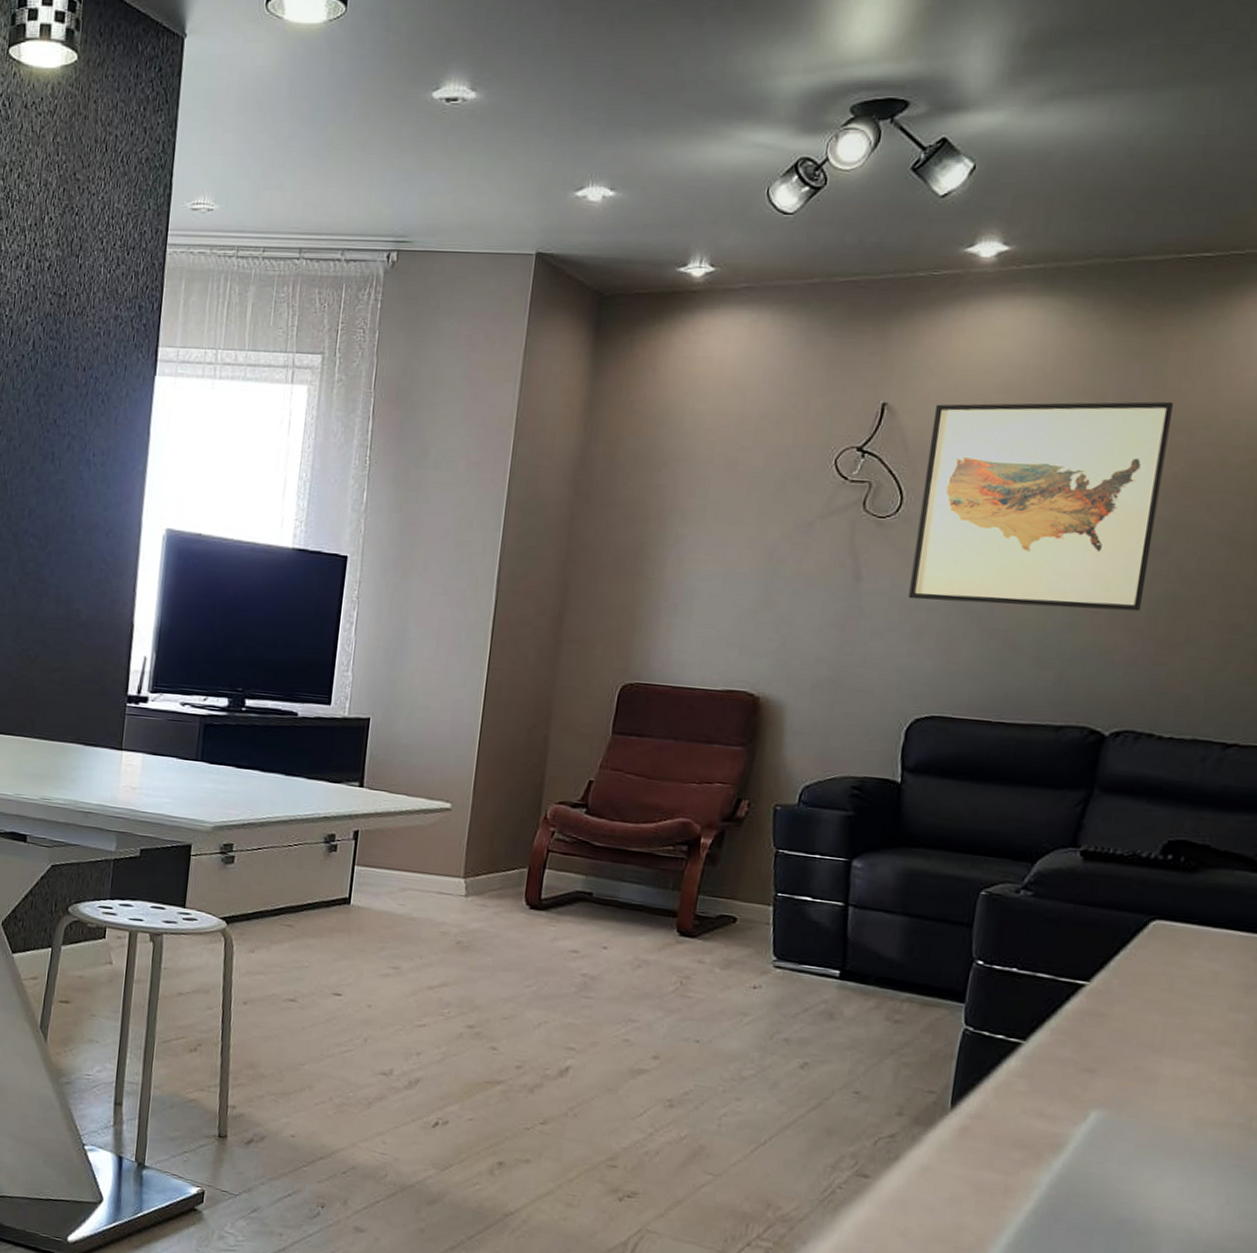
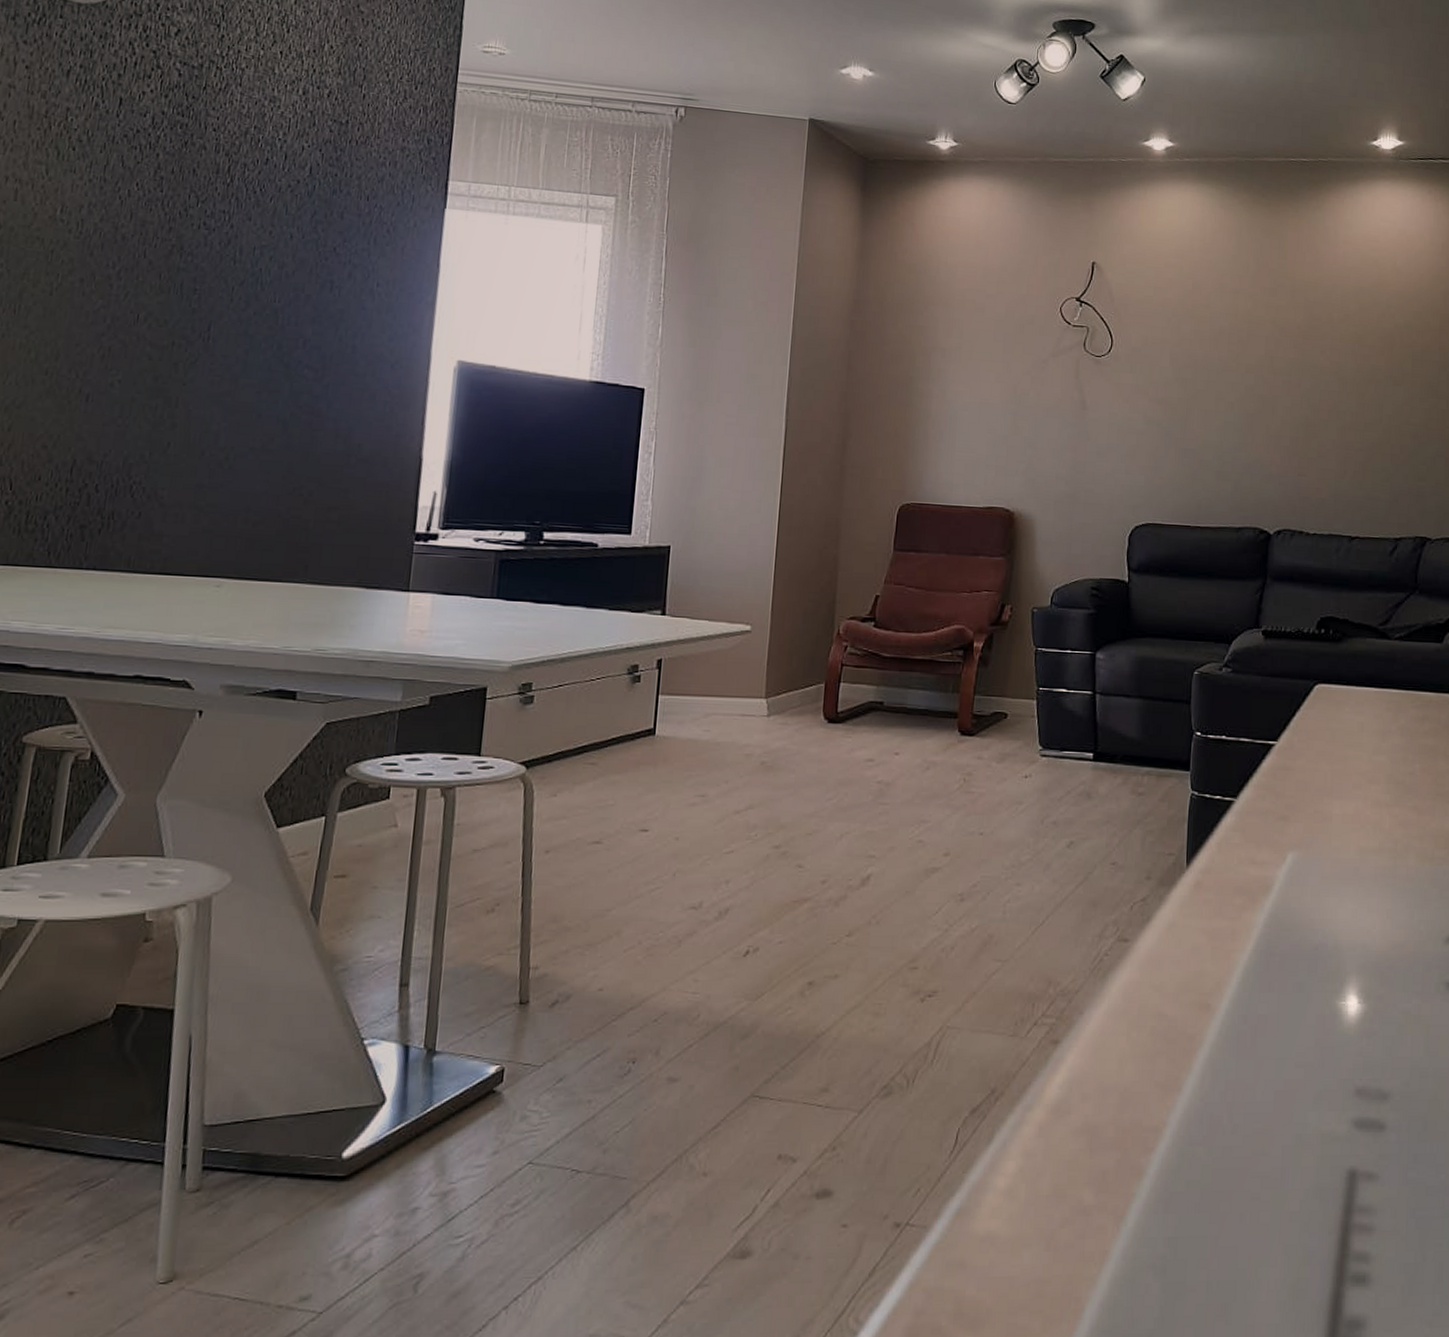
wall art: present [908,401,1173,612] -> none [1123,264,1293,433]

